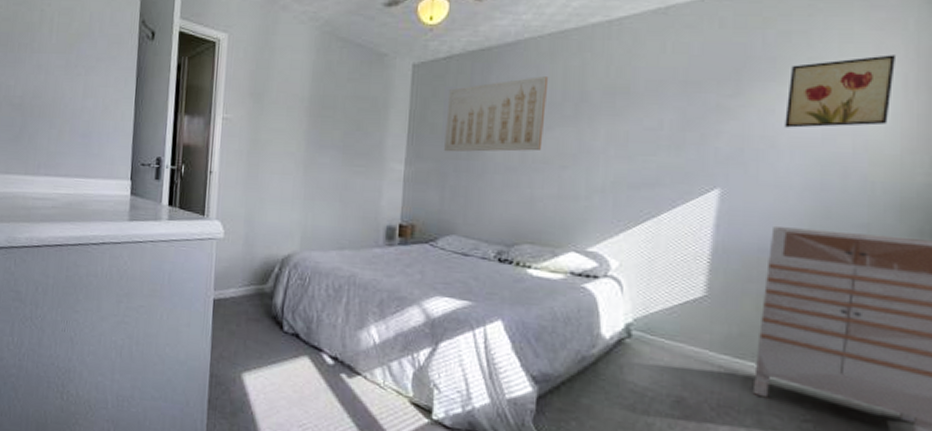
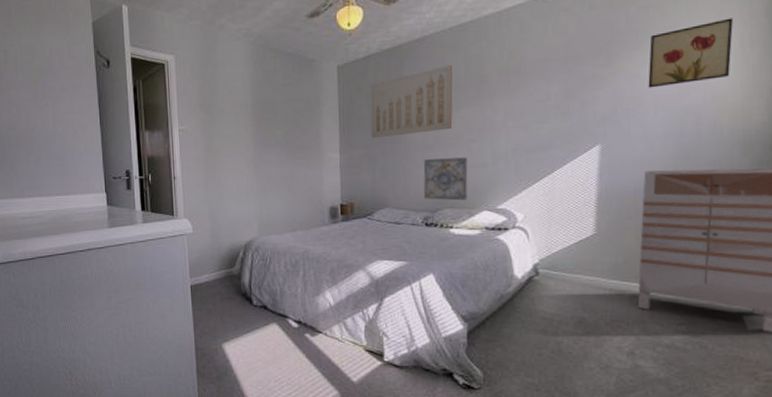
wall art: none [500,183,556,237] -> present [423,157,468,201]

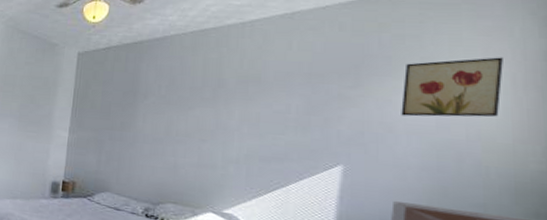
wall art: present [370,65,453,139] -> none [102,66,191,126]
wall art: present [423,157,468,201] -> none [147,151,196,199]

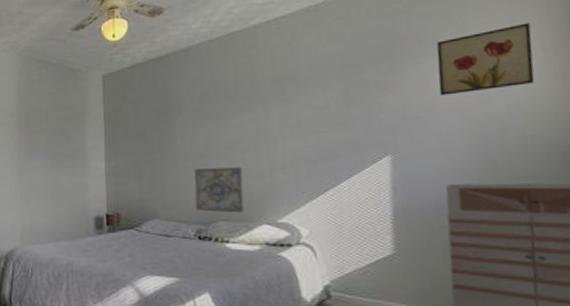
wall art: none [147,151,196,199] -> present [194,167,244,213]

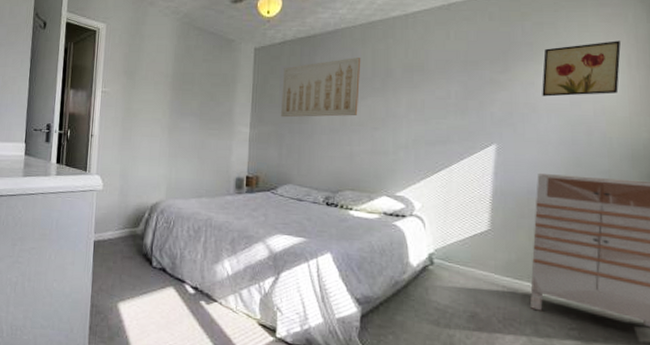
wall art: none [136,74,224,147] -> present [281,58,361,118]
wall art: present [194,167,244,213] -> none [327,142,370,184]

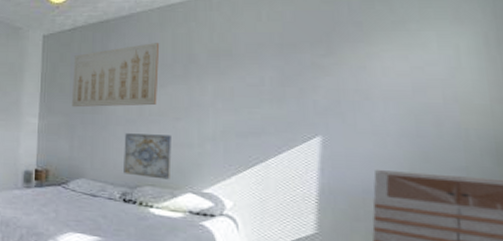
wall art: none [327,142,370,184] -> present [124,133,172,180]
wall art: present [542,40,621,97] -> none [375,17,475,82]

